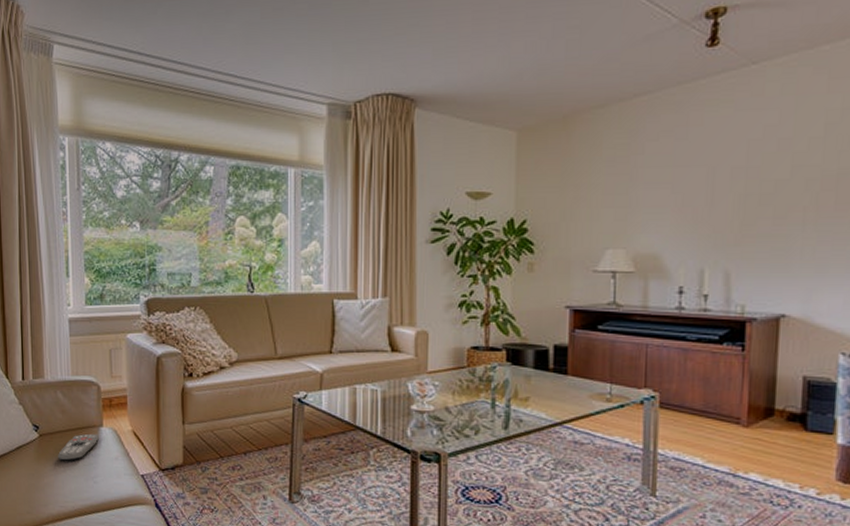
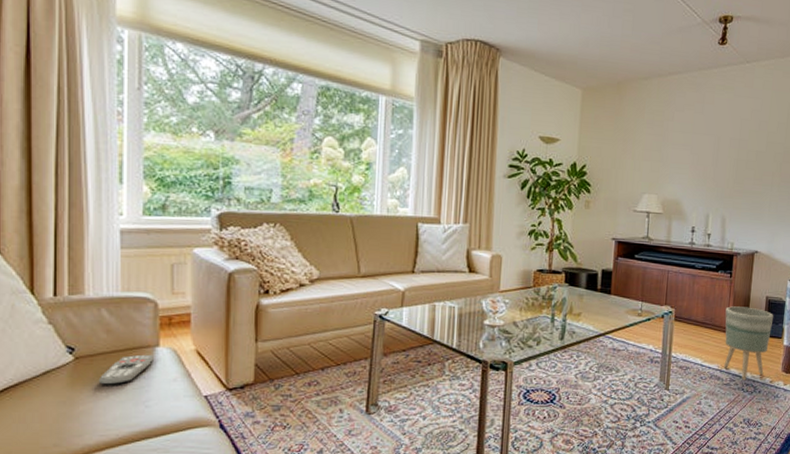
planter: none [737,389,818,490] -> present [723,306,774,380]

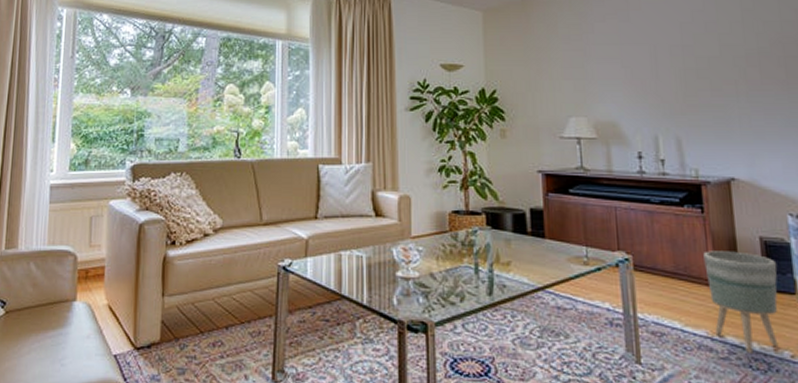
remote control: present [98,354,155,385] -> none [23,309,72,341]

